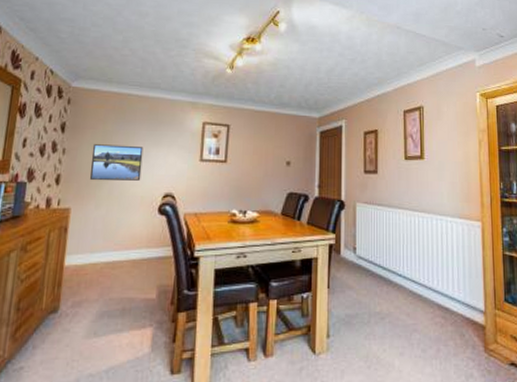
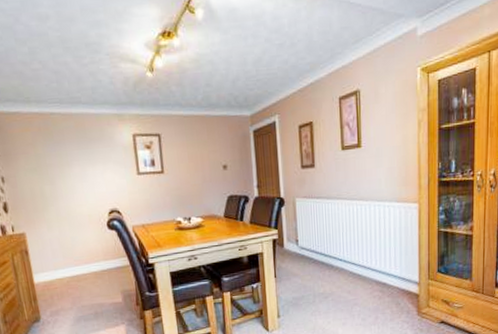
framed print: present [90,144,144,181] -> none [30,166,84,206]

